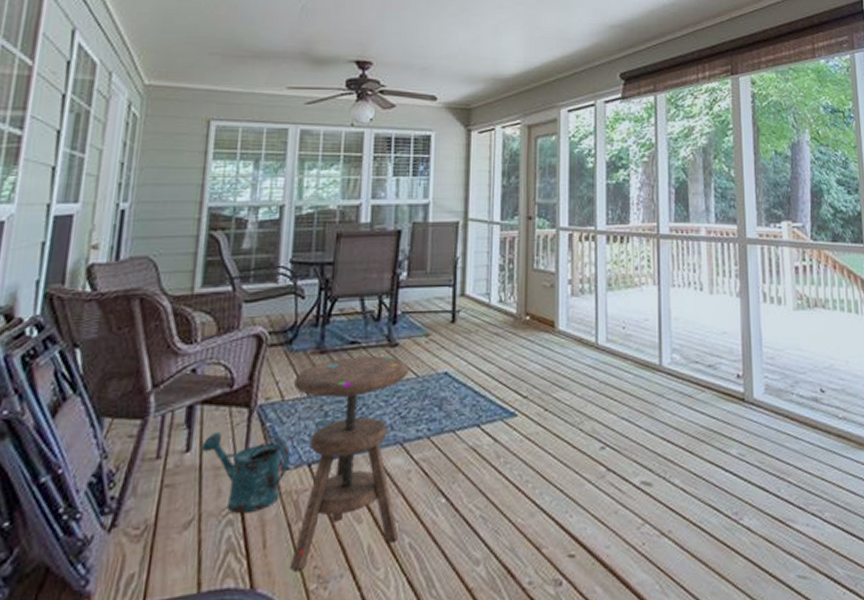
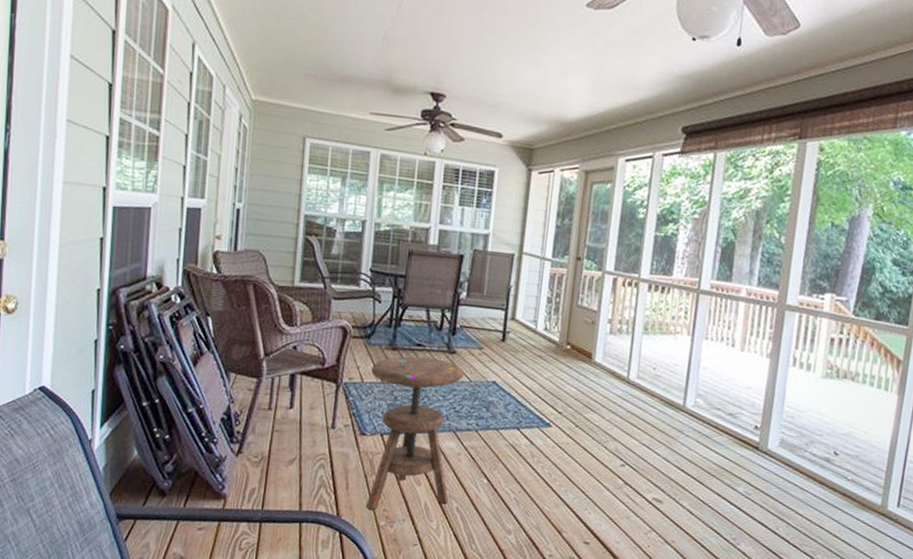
watering can: present [201,431,291,513] -> none [301,397,368,462]

